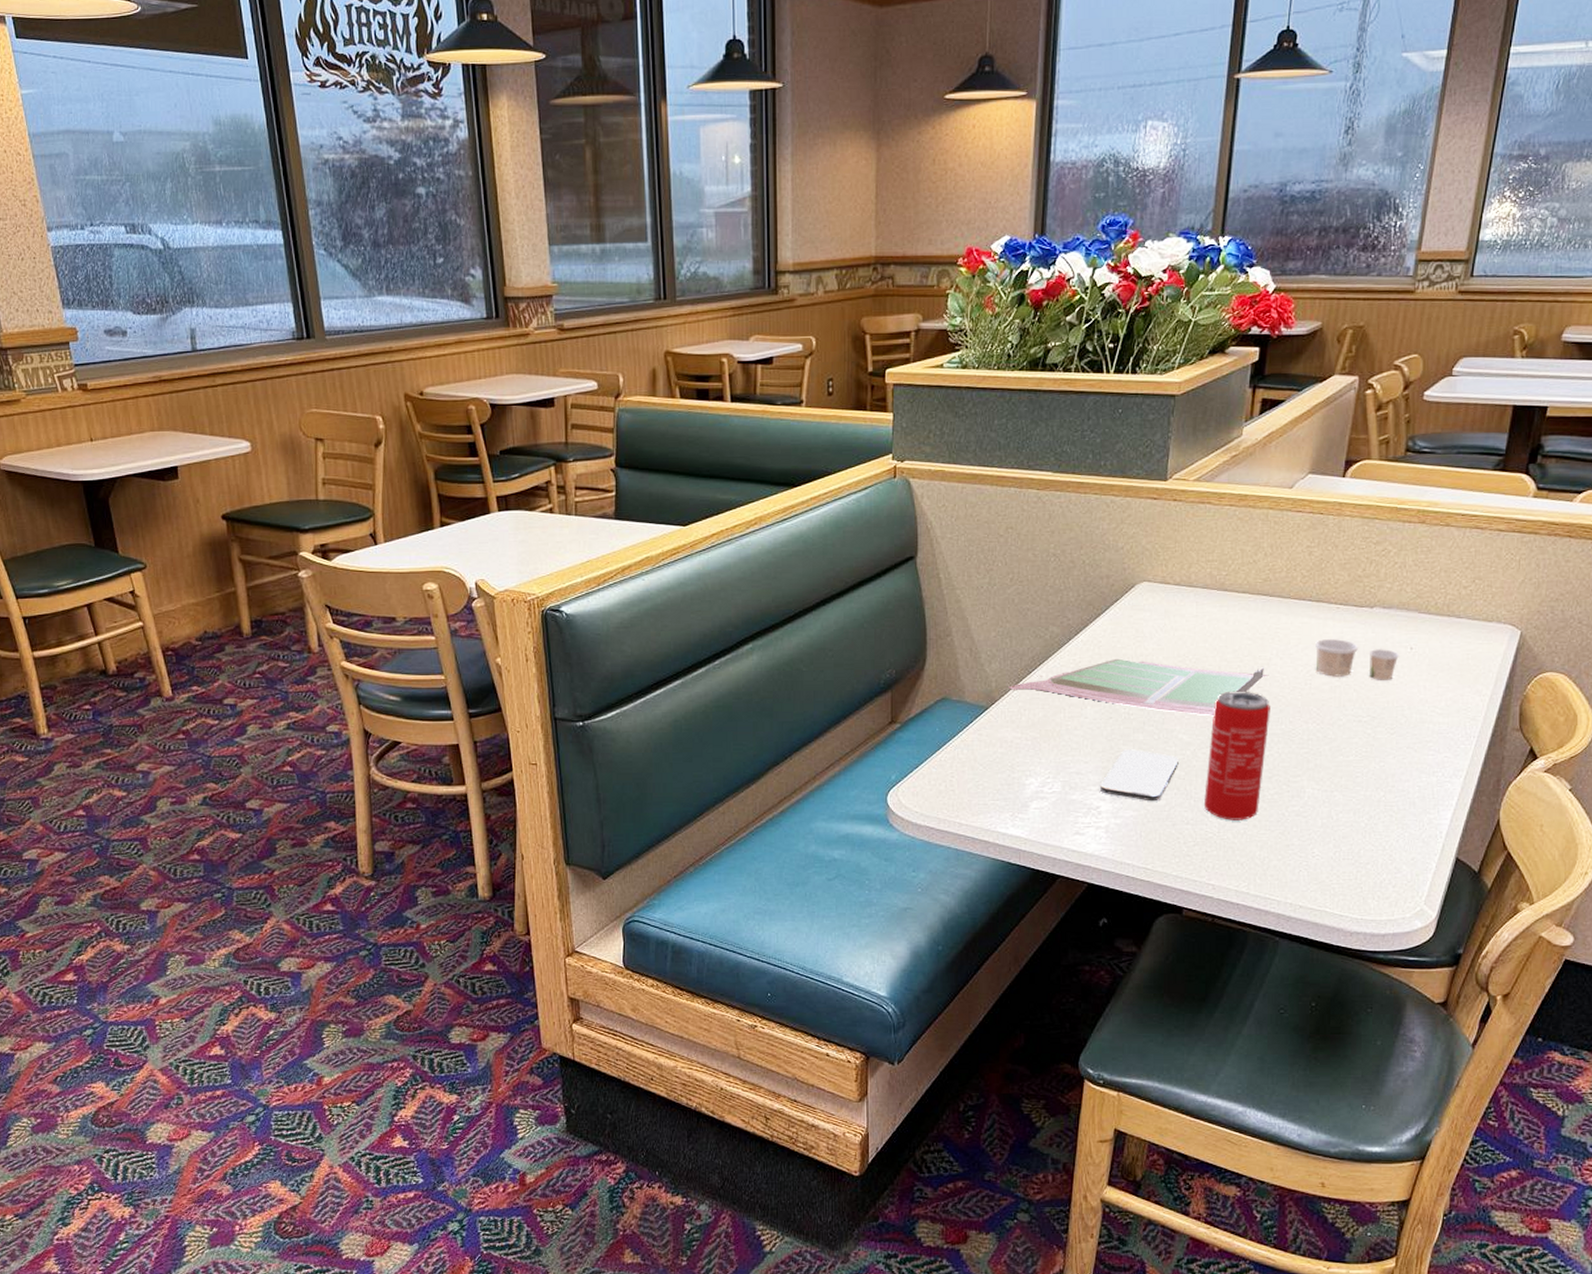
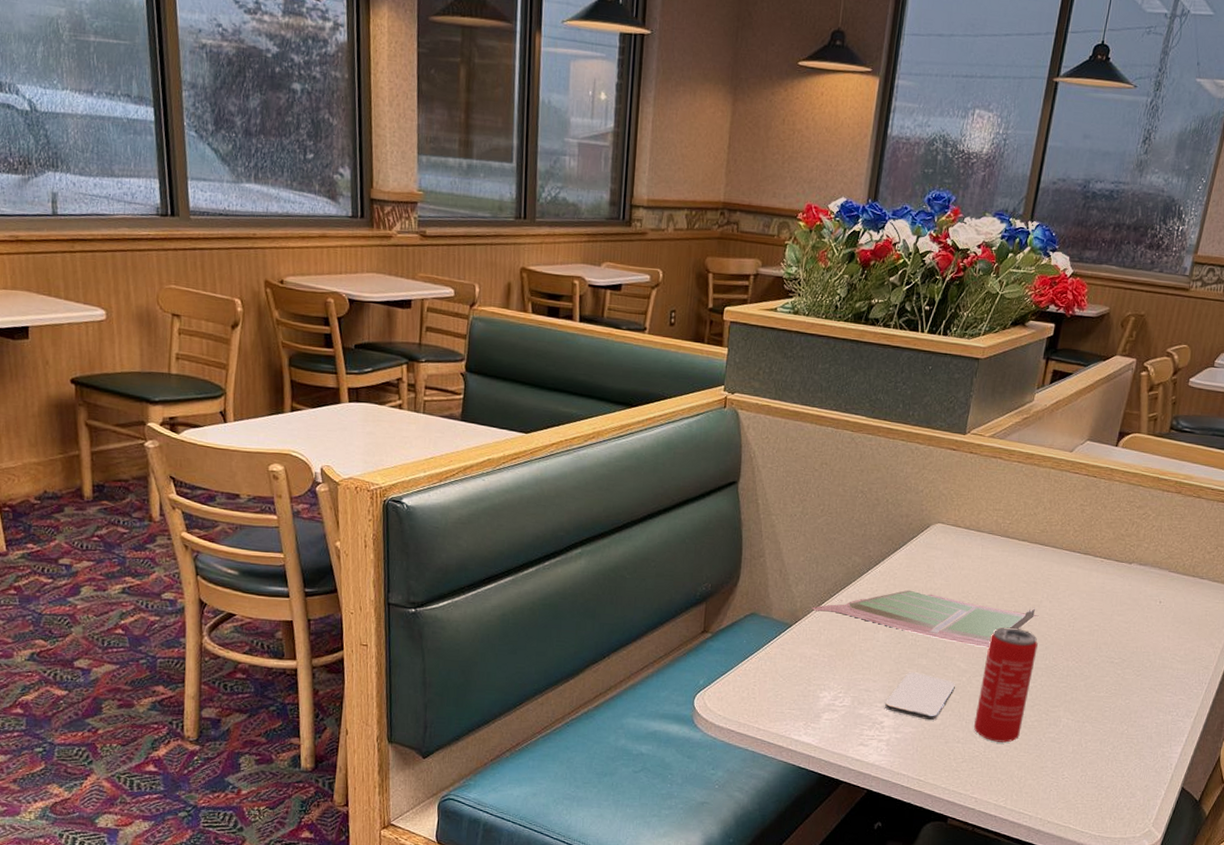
paper cup: present [1315,639,1399,680] -> none [1079,588,1150,628]

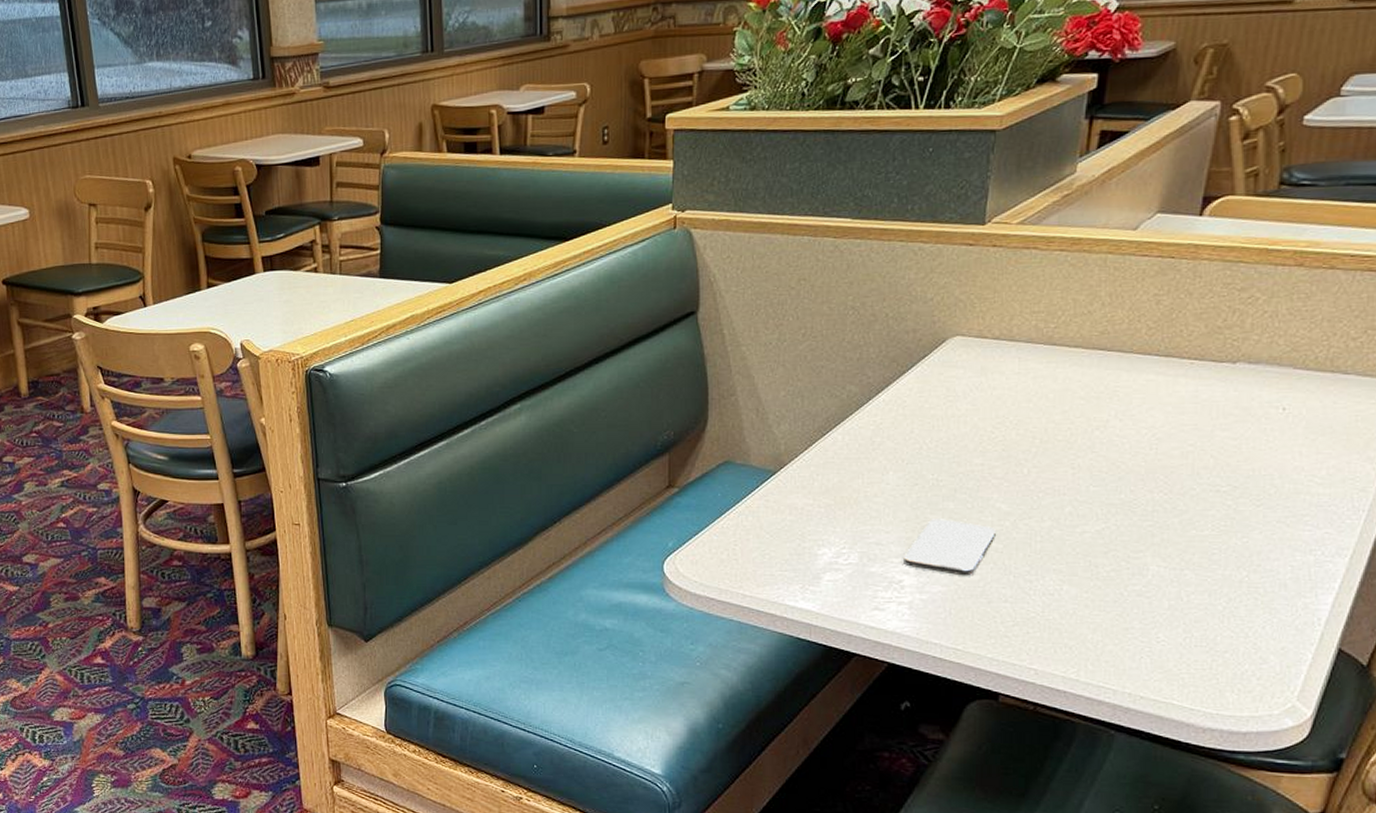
food tray: present [811,590,1039,649] -> none [799,419,1106,484]
beverage can: present [973,627,1038,743] -> none [1025,456,1107,599]

